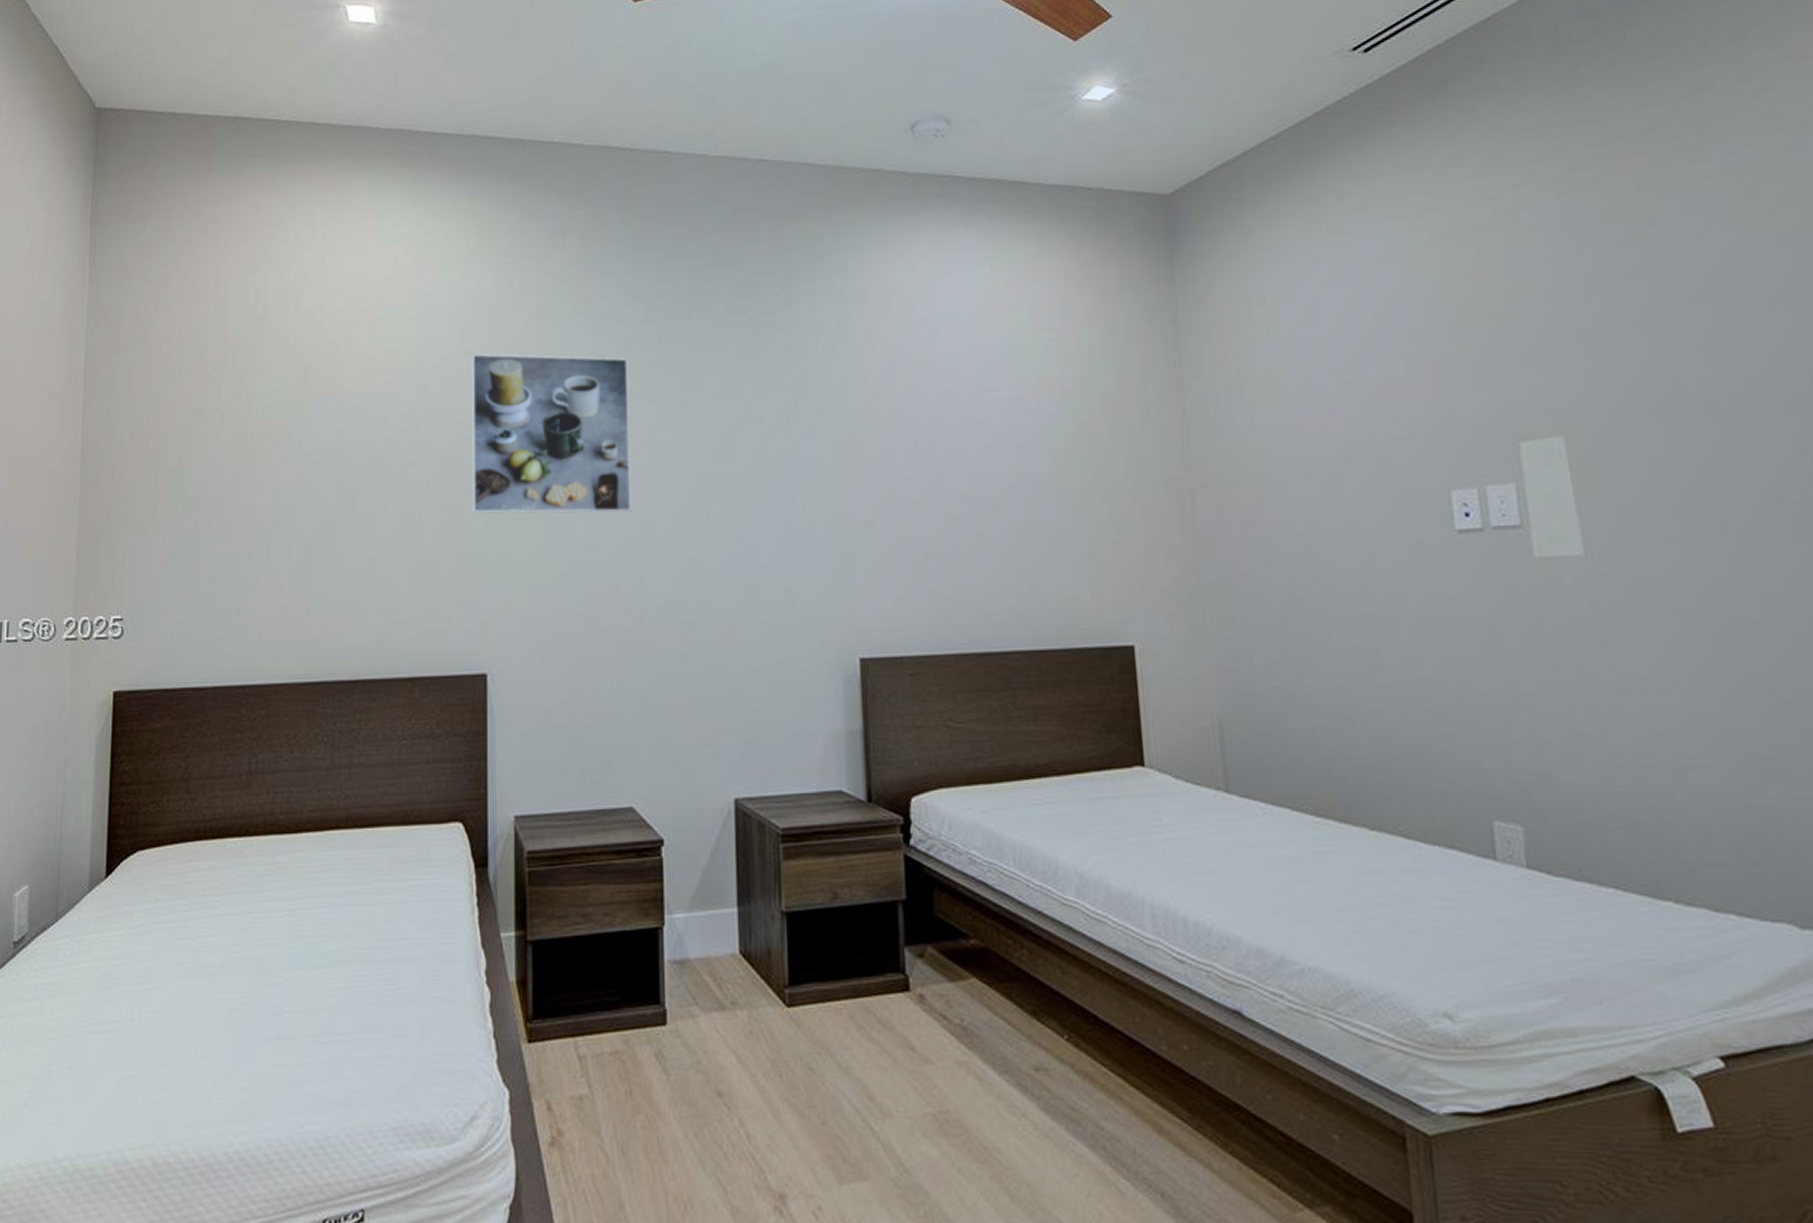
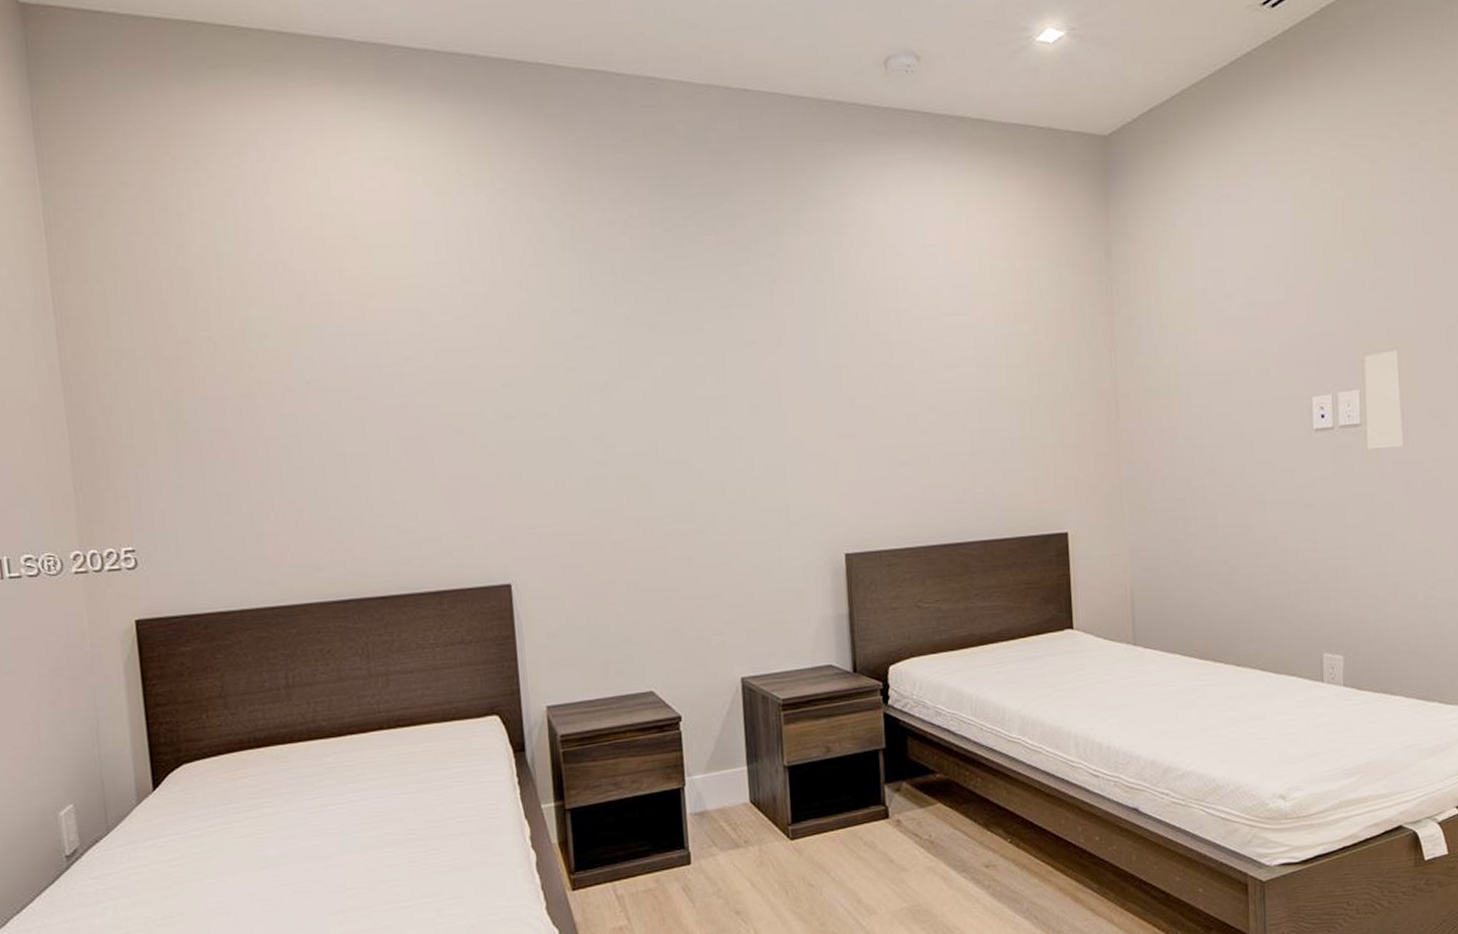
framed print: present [470,353,632,514] -> none [471,280,638,437]

